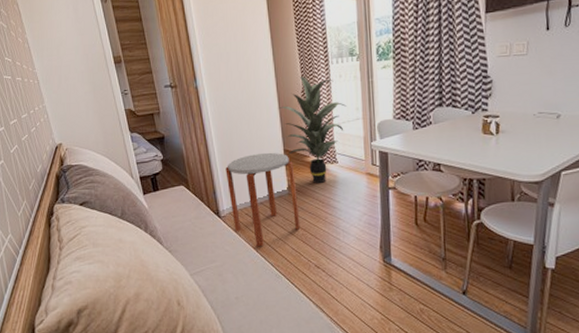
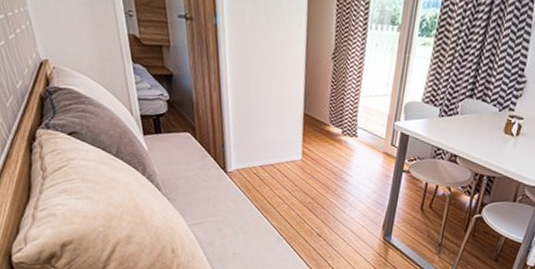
side table: present [225,152,300,246] -> none [238,112,312,208]
indoor plant: present [279,76,347,183] -> none [305,35,377,155]

